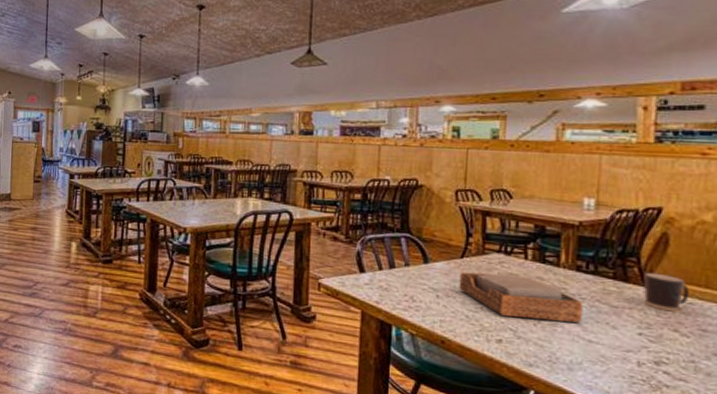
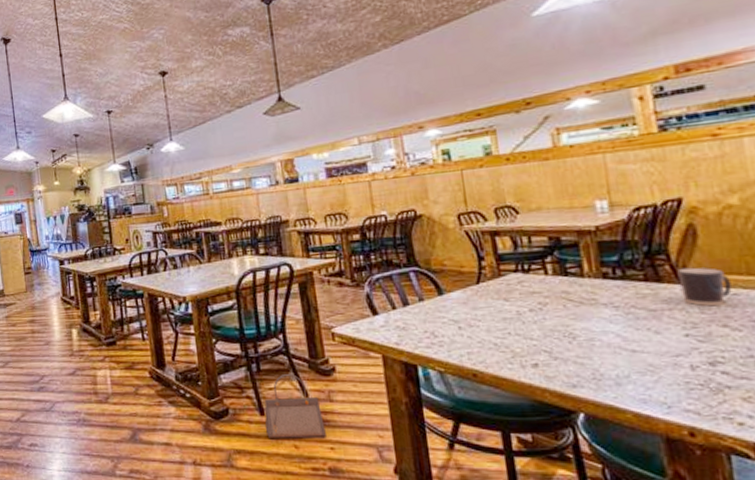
handbag: none [240,315,297,379] -> present [264,374,326,438]
napkin holder: present [459,271,583,324] -> none [478,293,620,339]

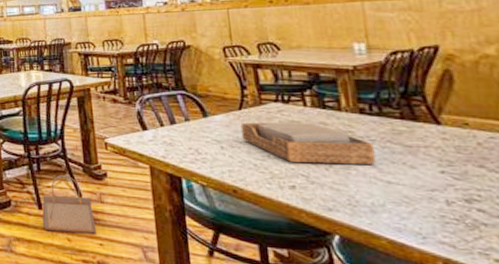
napkin holder: none [478,293,620,339] -> present [240,122,376,166]
mug: present [677,267,732,306] -> none [433,109,489,146]

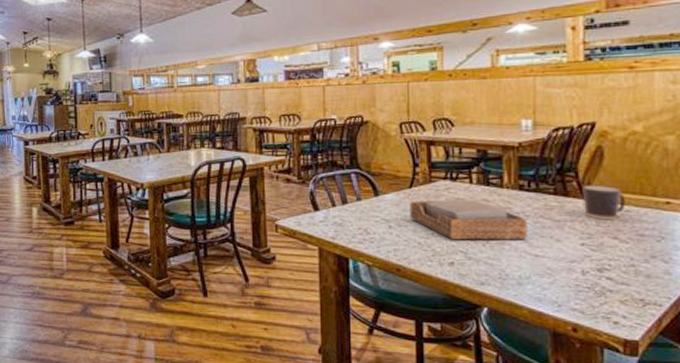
handbag: present [42,175,96,234] -> none [206,260,261,318]
mug: none [433,109,489,146] -> present [582,185,625,219]

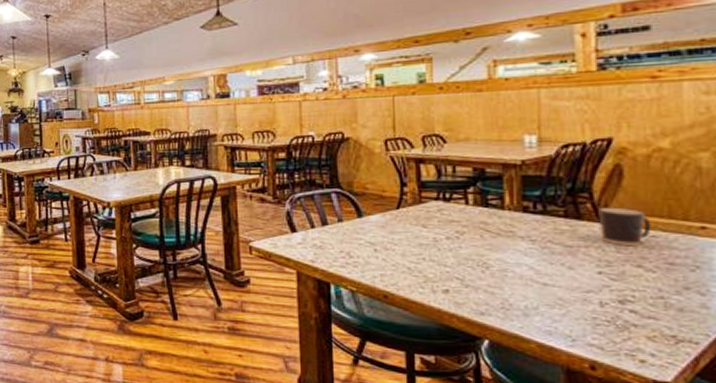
napkin holder: present [409,200,528,240] -> none [397,223,534,267]

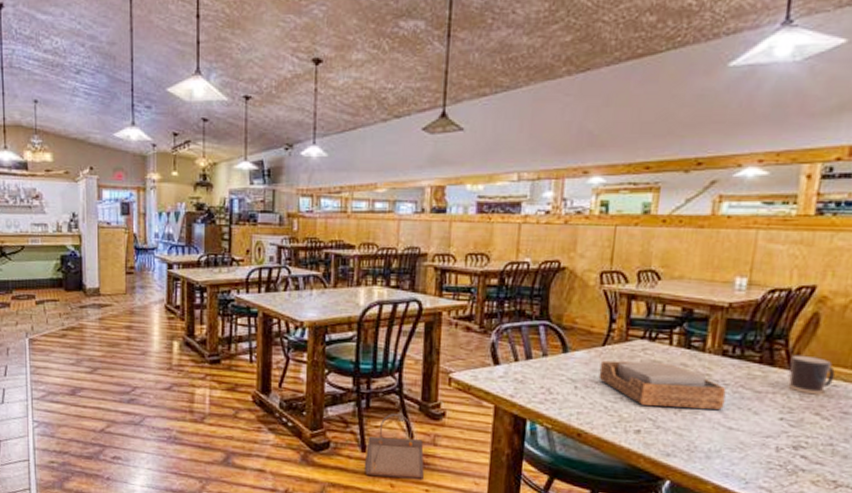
handbag: none [177,283,235,344] -> present [364,414,424,479]
napkin holder: none [397,223,534,267] -> present [598,360,727,411]

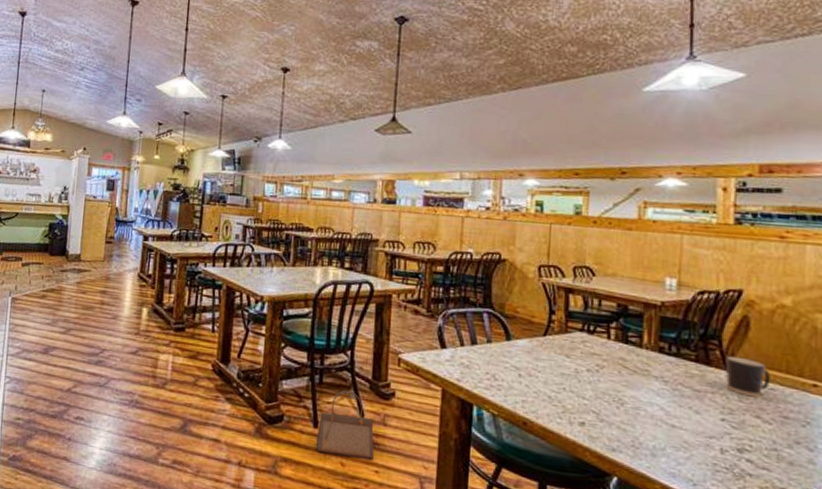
napkin holder: present [598,360,727,411] -> none [541,350,666,408]

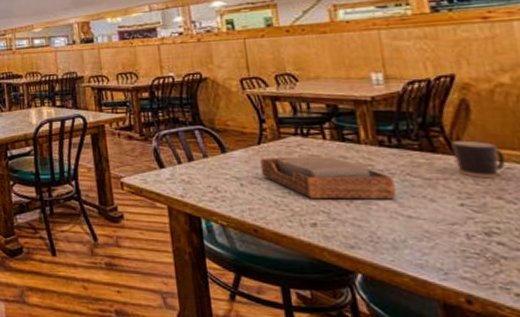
handbag: present [315,390,374,459] -> none [56,219,113,280]
napkin holder: none [541,350,666,408] -> present [259,157,397,200]

